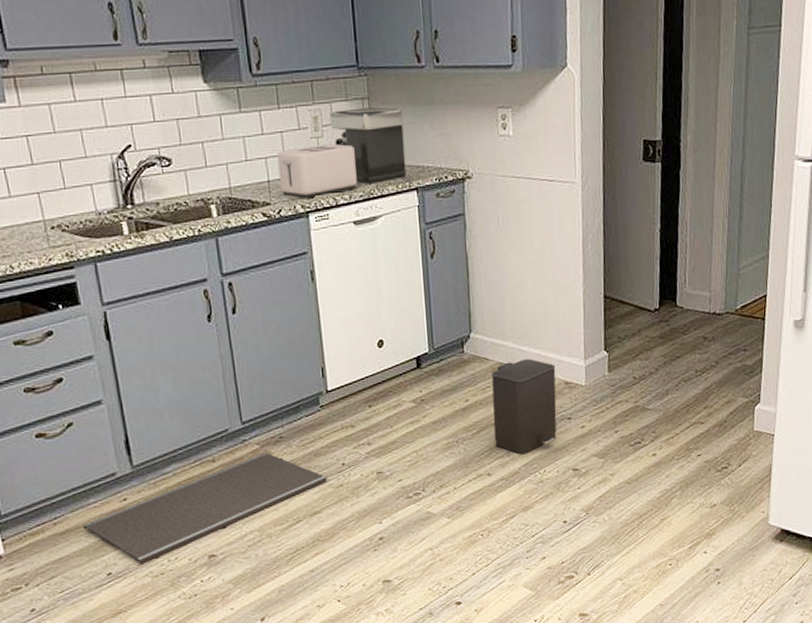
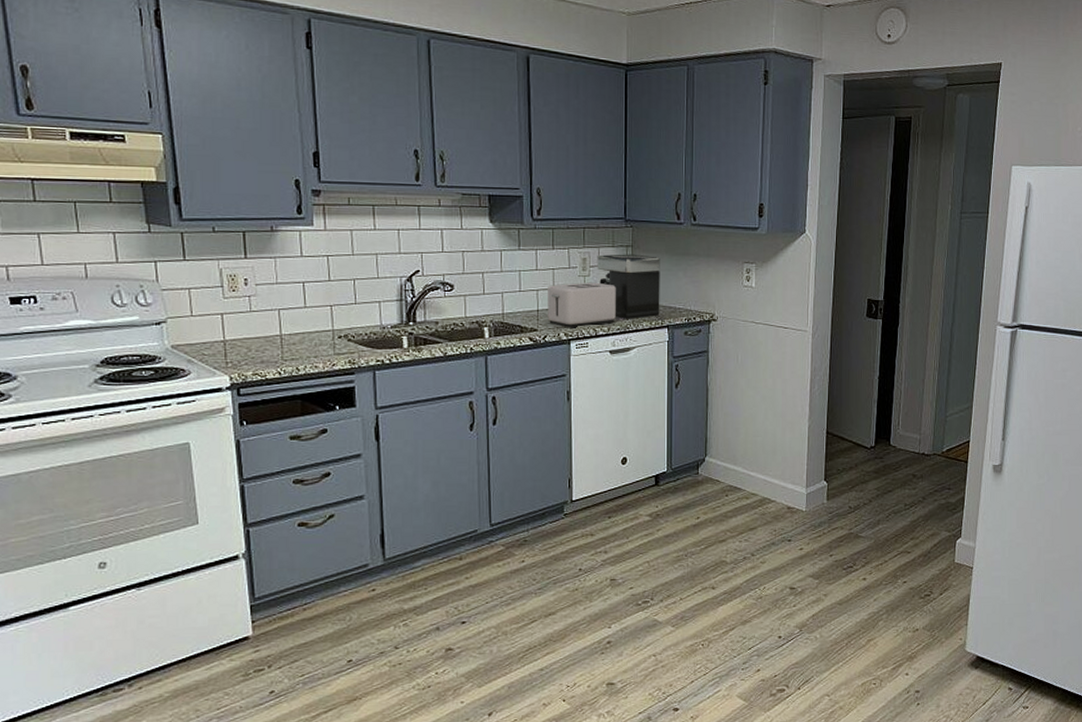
door mat: present [82,453,327,565] -> none [330,554,564,654]
pedal bin: present [491,359,557,455] -> none [720,484,780,571]

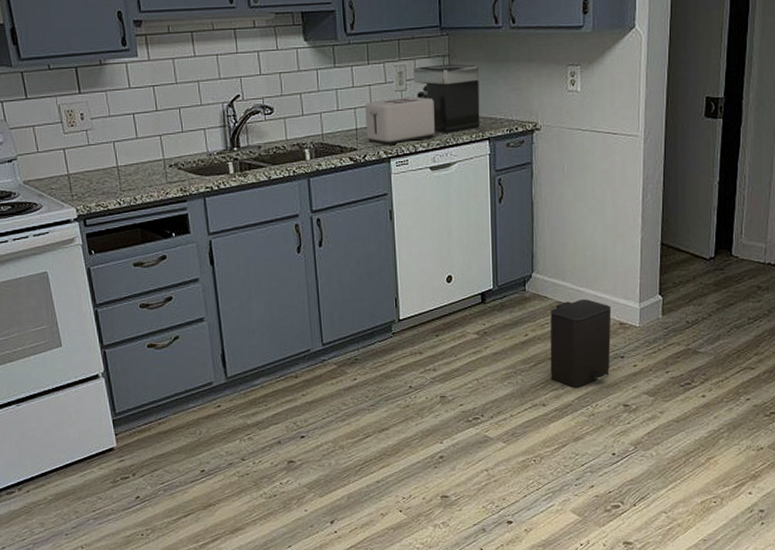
pedal bin: none [720,484,780,571] -> present [550,299,612,388]

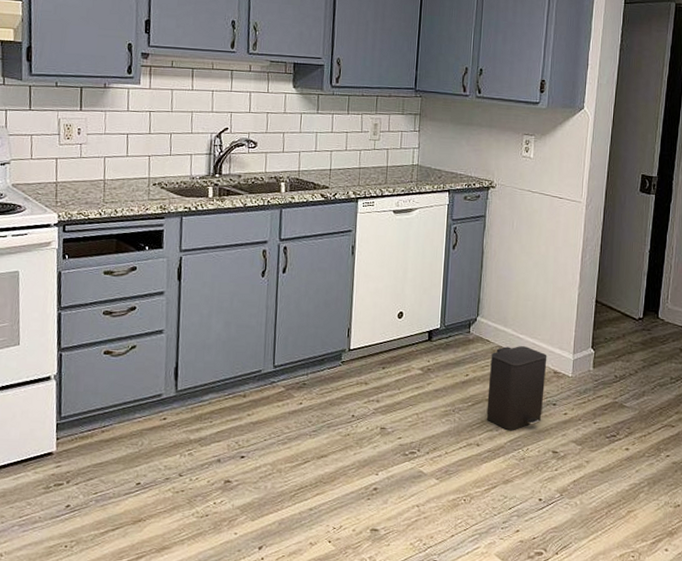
toaster: present [365,96,435,146] -> none [339,145,403,188]
coffee maker: present [413,63,480,134] -> none [387,121,446,183]

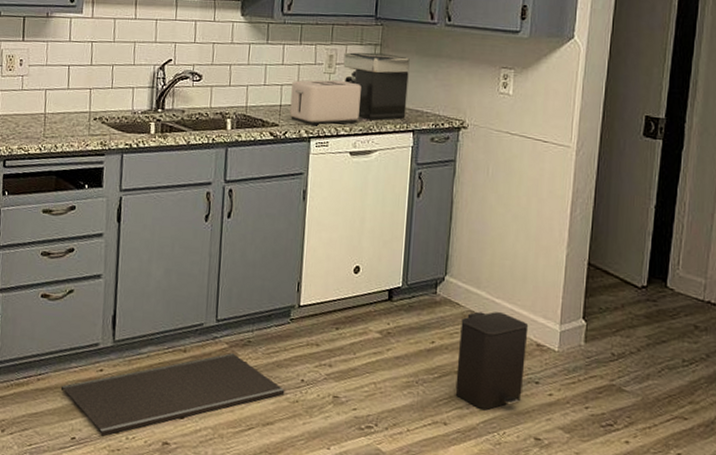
door mat: none [125,395,337,480] -> present [60,353,285,436]
toaster: none [339,145,403,188] -> present [290,79,361,126]
coffee maker: none [387,121,446,183] -> present [343,52,410,122]

